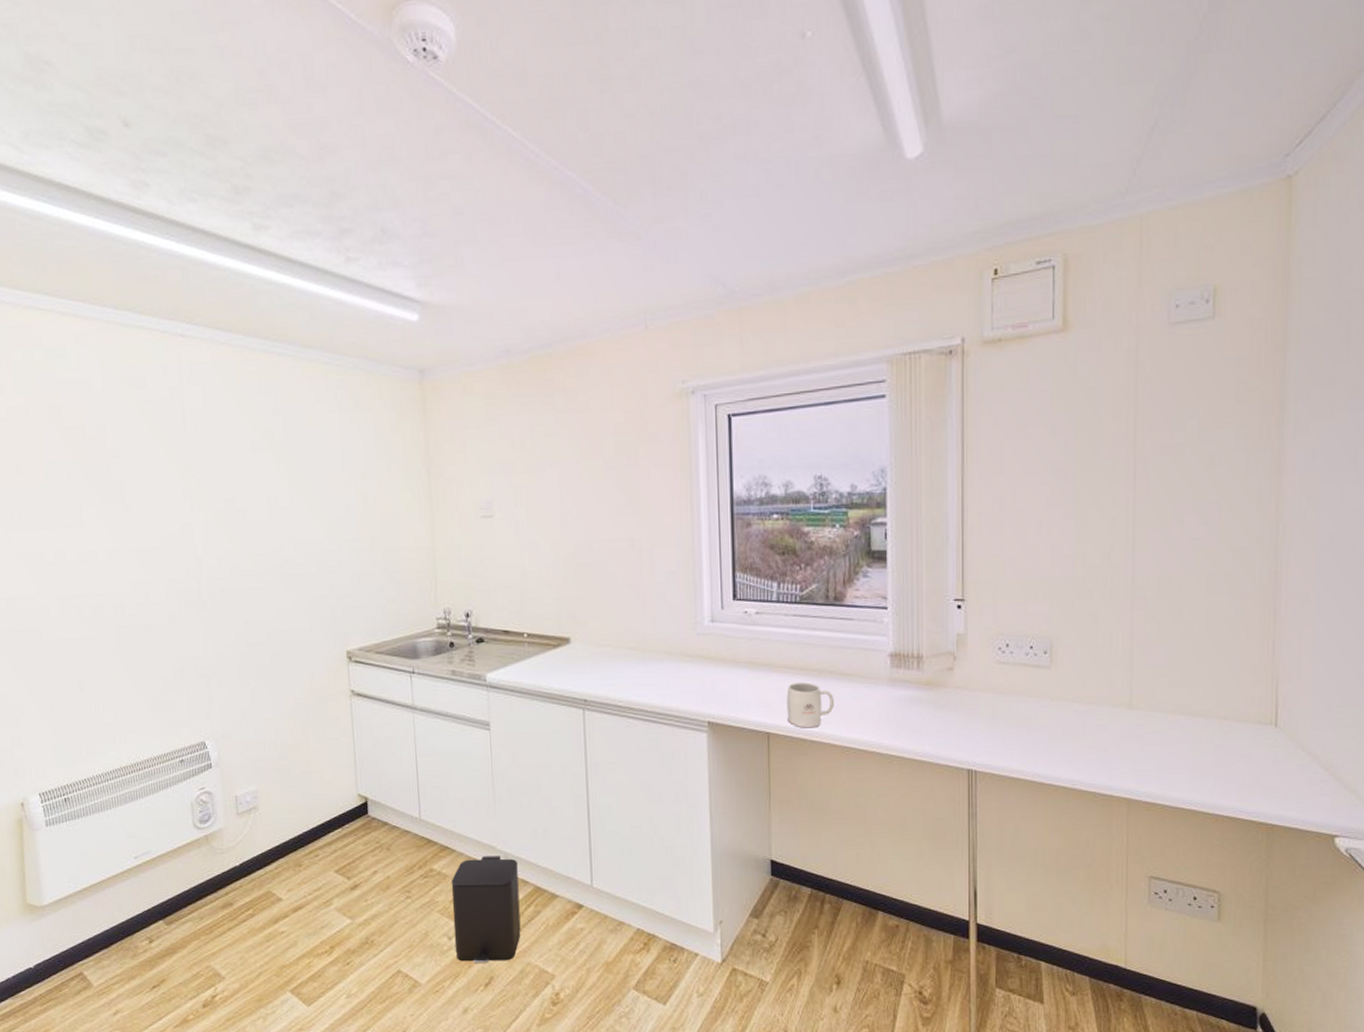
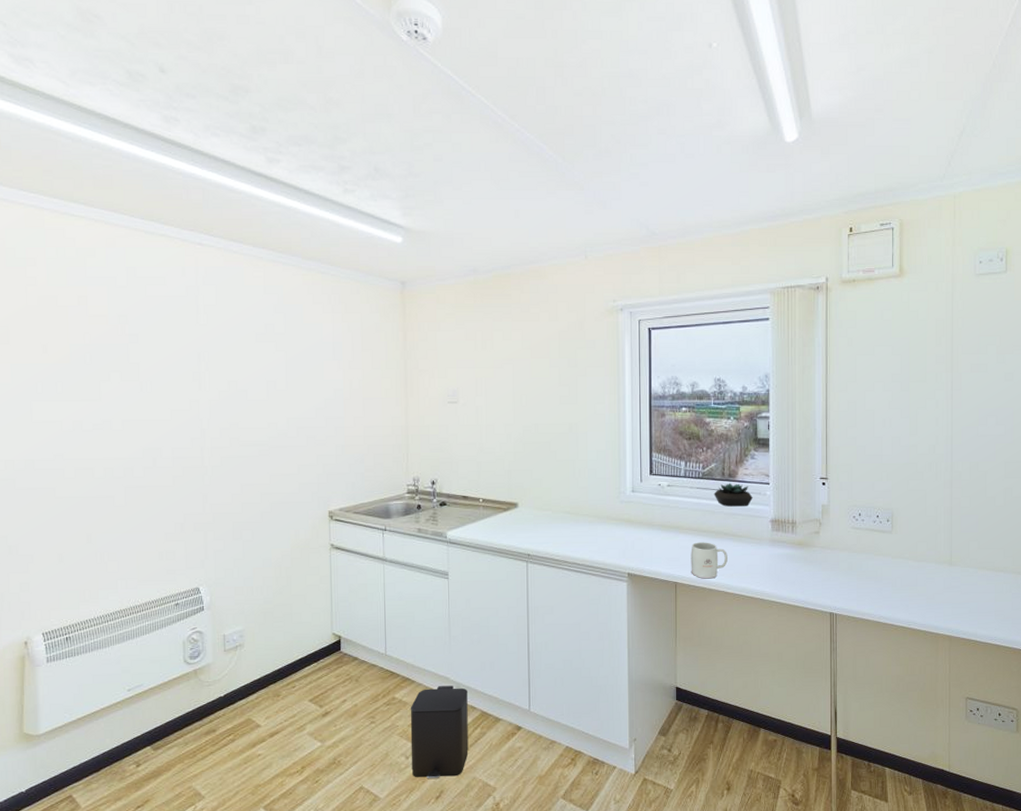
succulent plant: none [815,608,866,639] -> present [714,483,753,507]

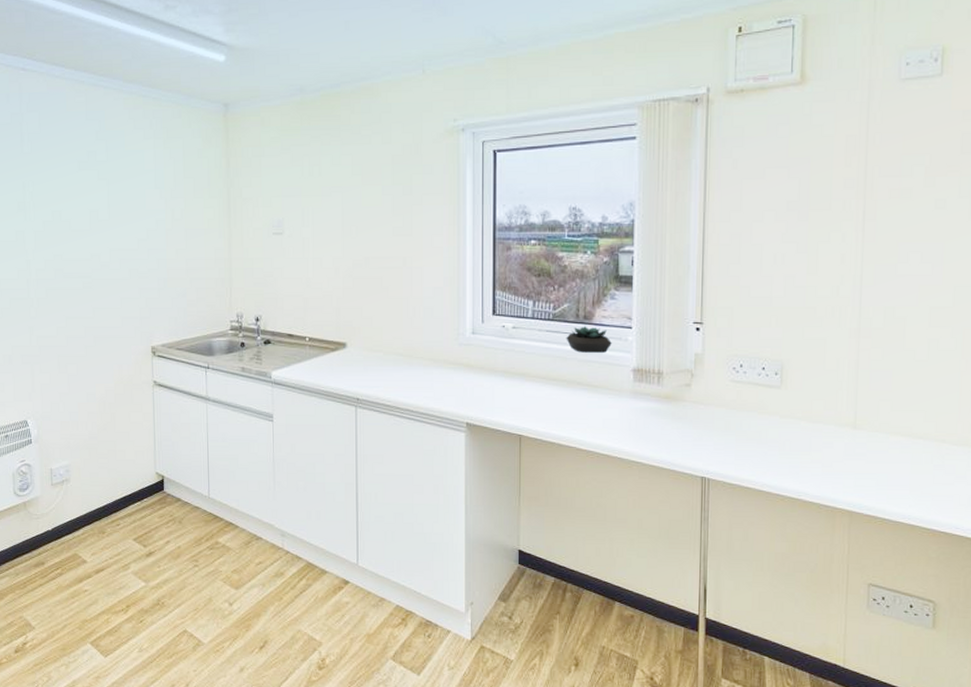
pedal bin: present [410,685,469,780] -> none [233,533,294,629]
mug: present [691,542,728,579] -> none [538,391,581,433]

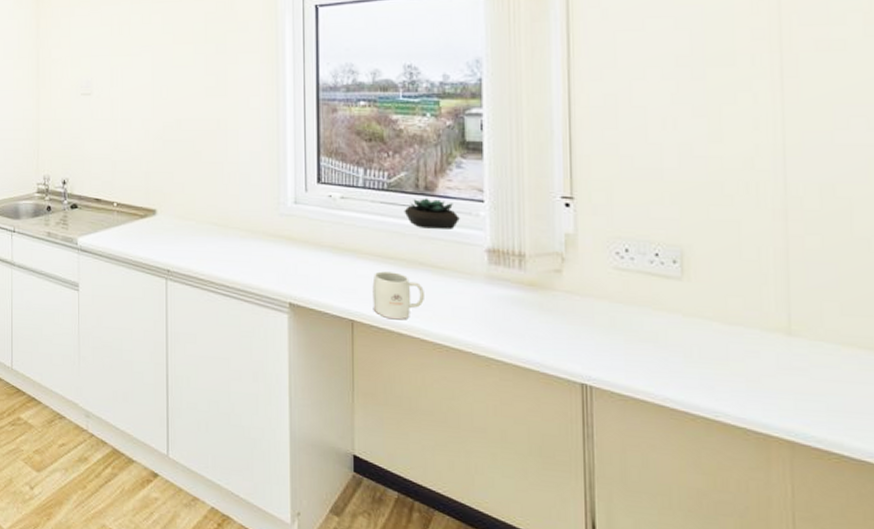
mug: none [538,391,581,433] -> present [372,271,424,320]

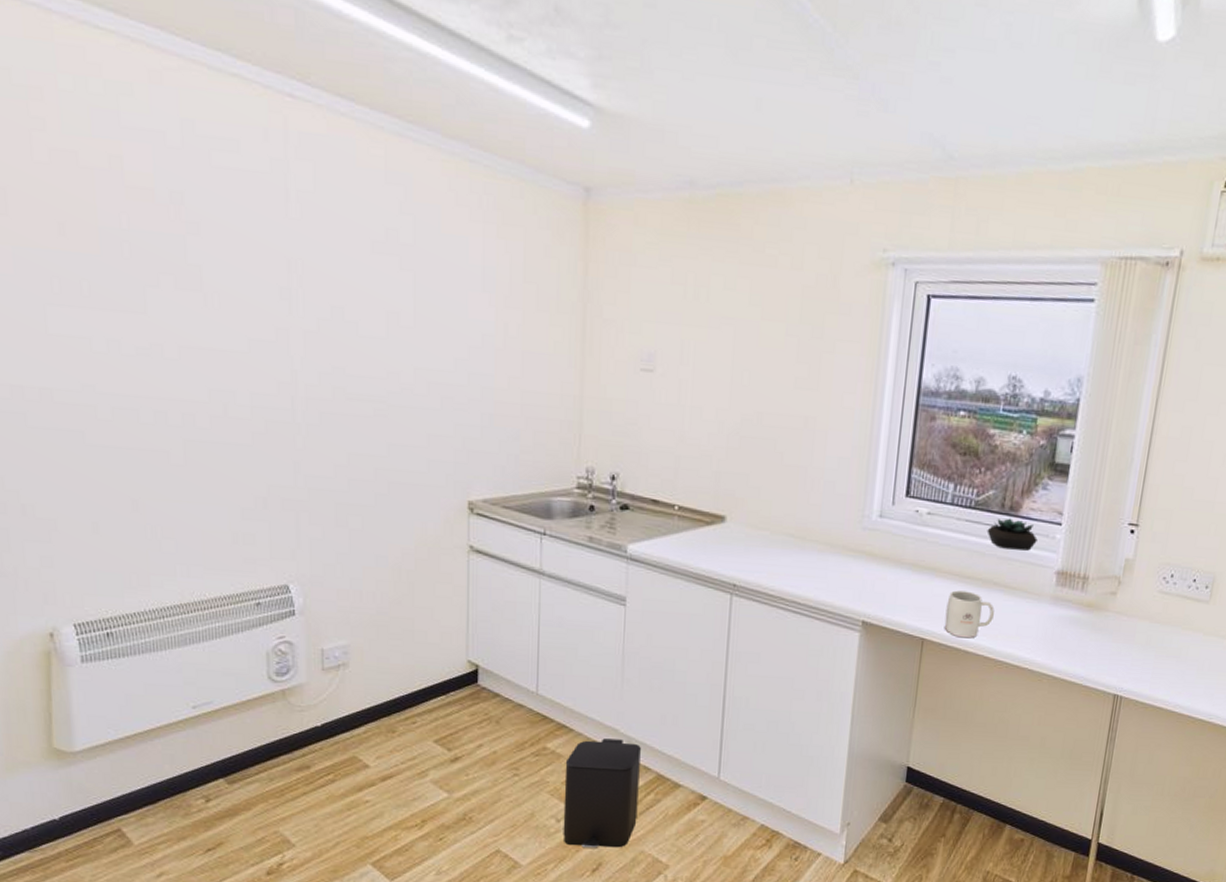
pedal bin: none [35,411,99,520] -> present [563,738,642,850]

